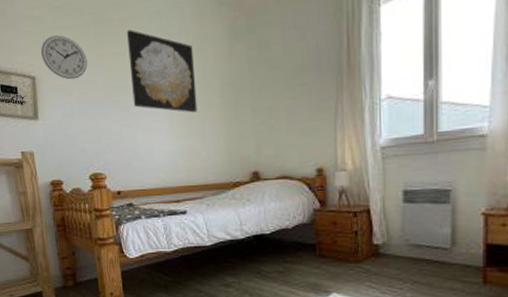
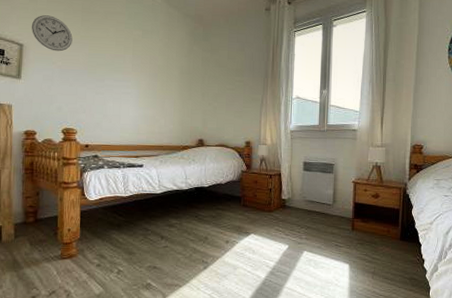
wall art: present [127,29,198,113] -> none [108,22,161,91]

